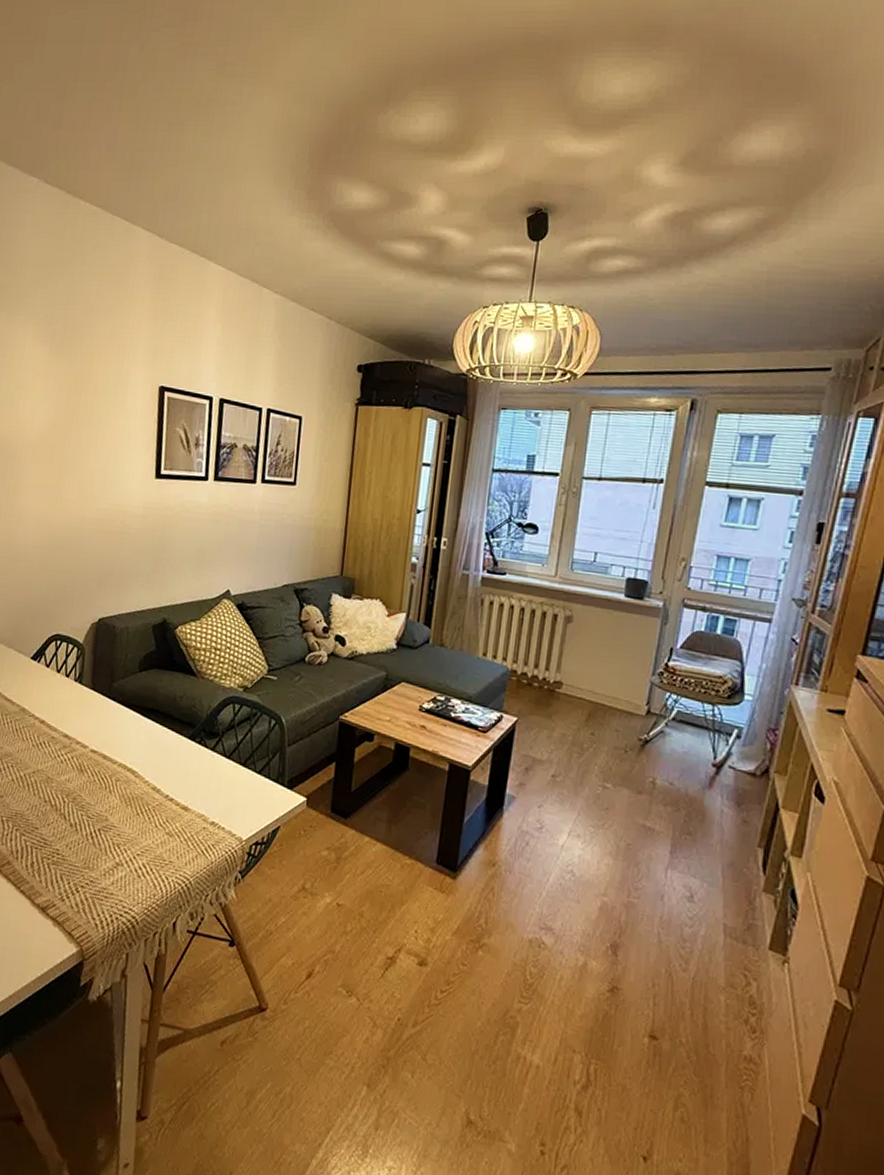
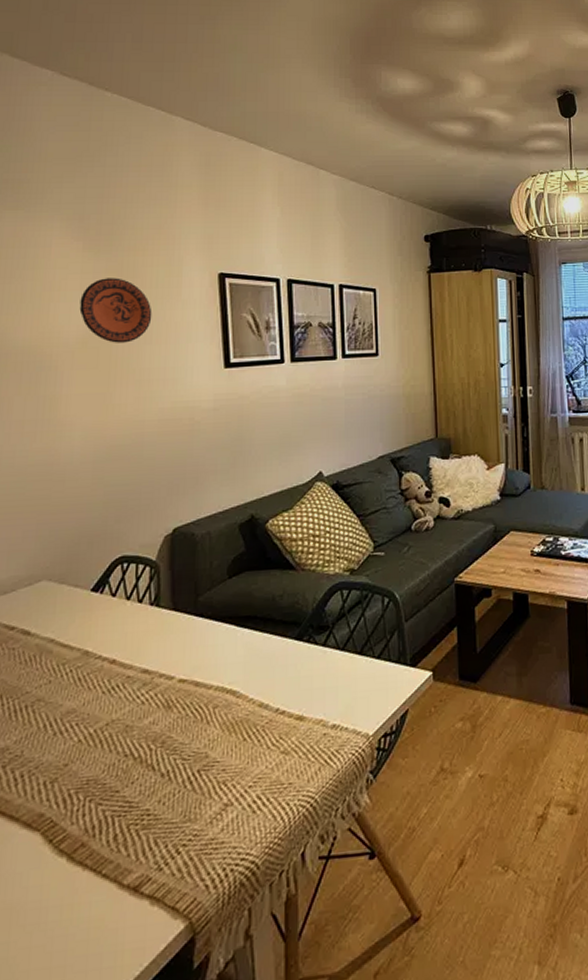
decorative plate: none [42,381,100,444] -> present [79,278,152,343]

